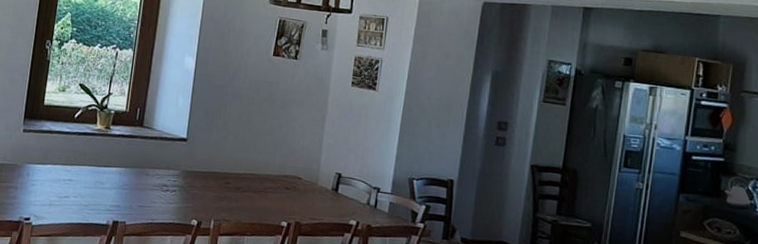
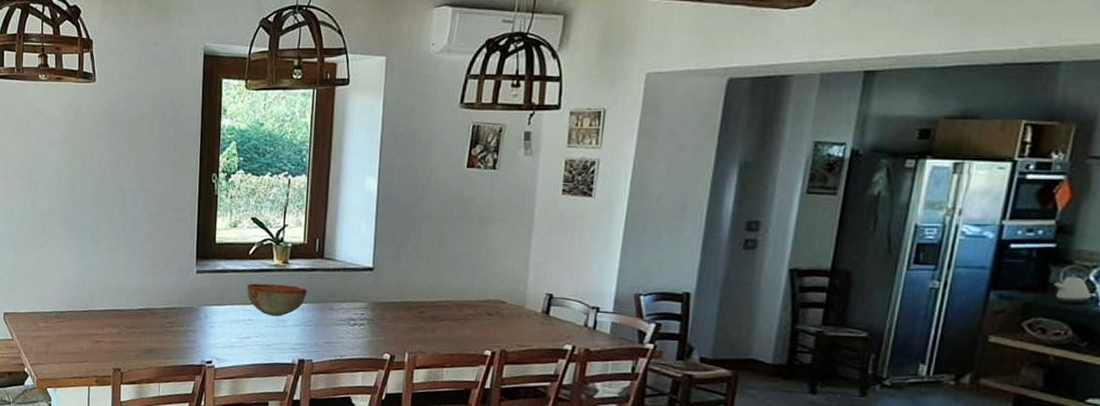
bowl: none [69,145,126,179] -> present [247,283,308,317]

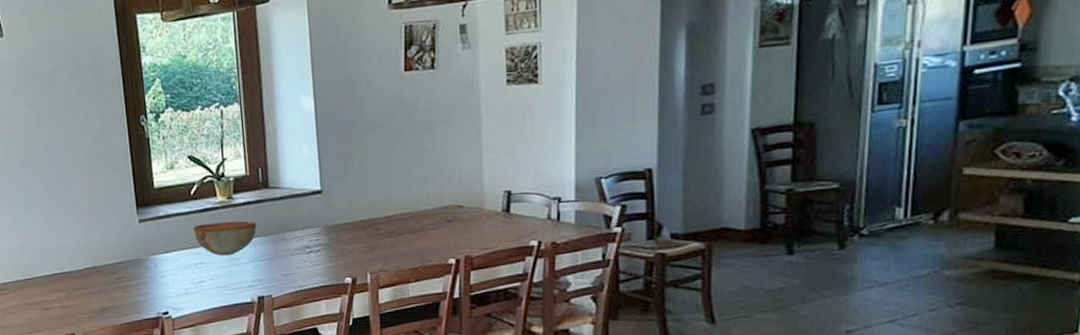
kettle: present [1053,265,1093,305] -> none [1023,81,1064,124]

